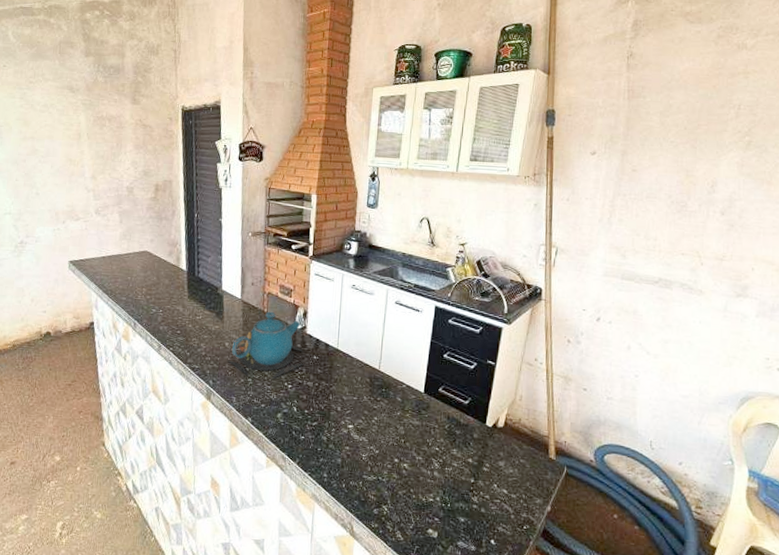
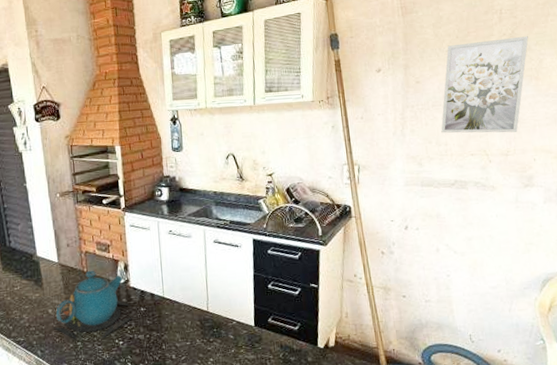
wall art: none [652,136,766,237] -> present [441,36,529,134]

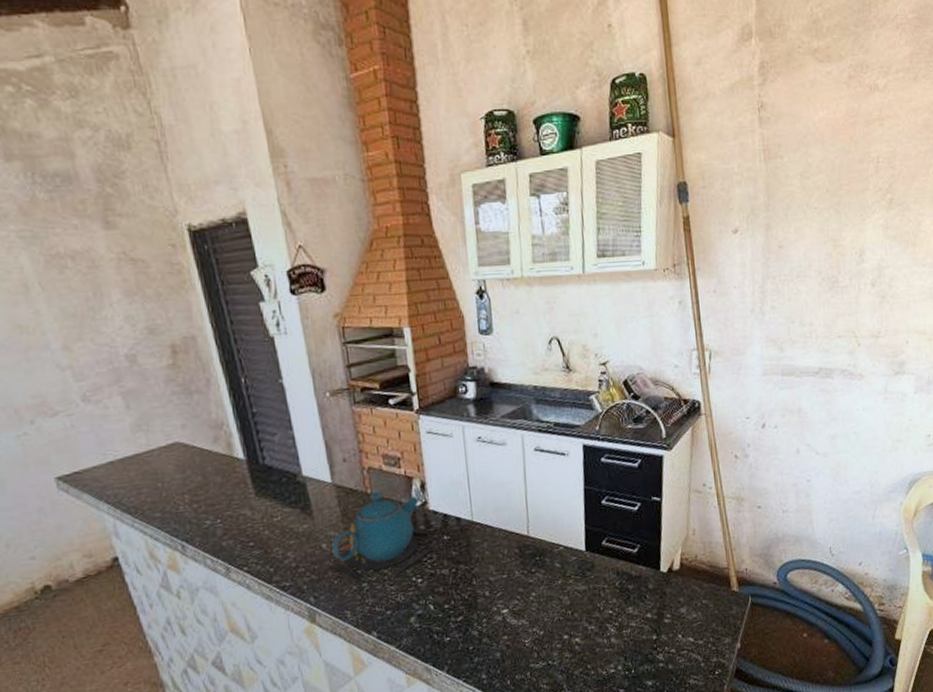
wall art: present [441,36,529,134] -> none [805,191,907,311]

